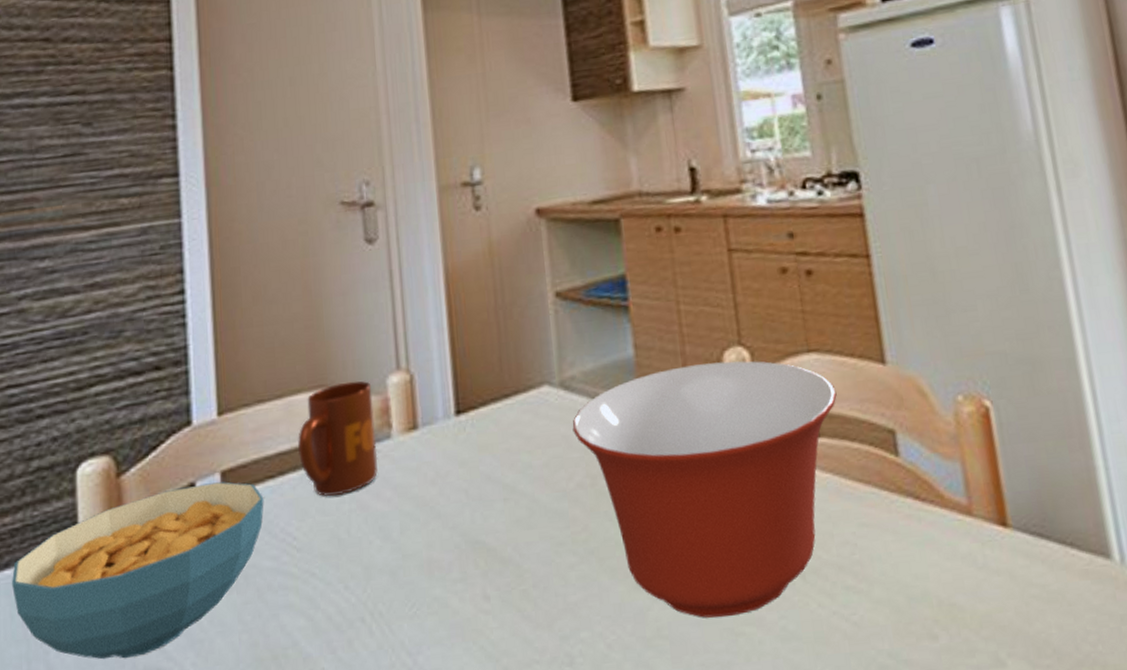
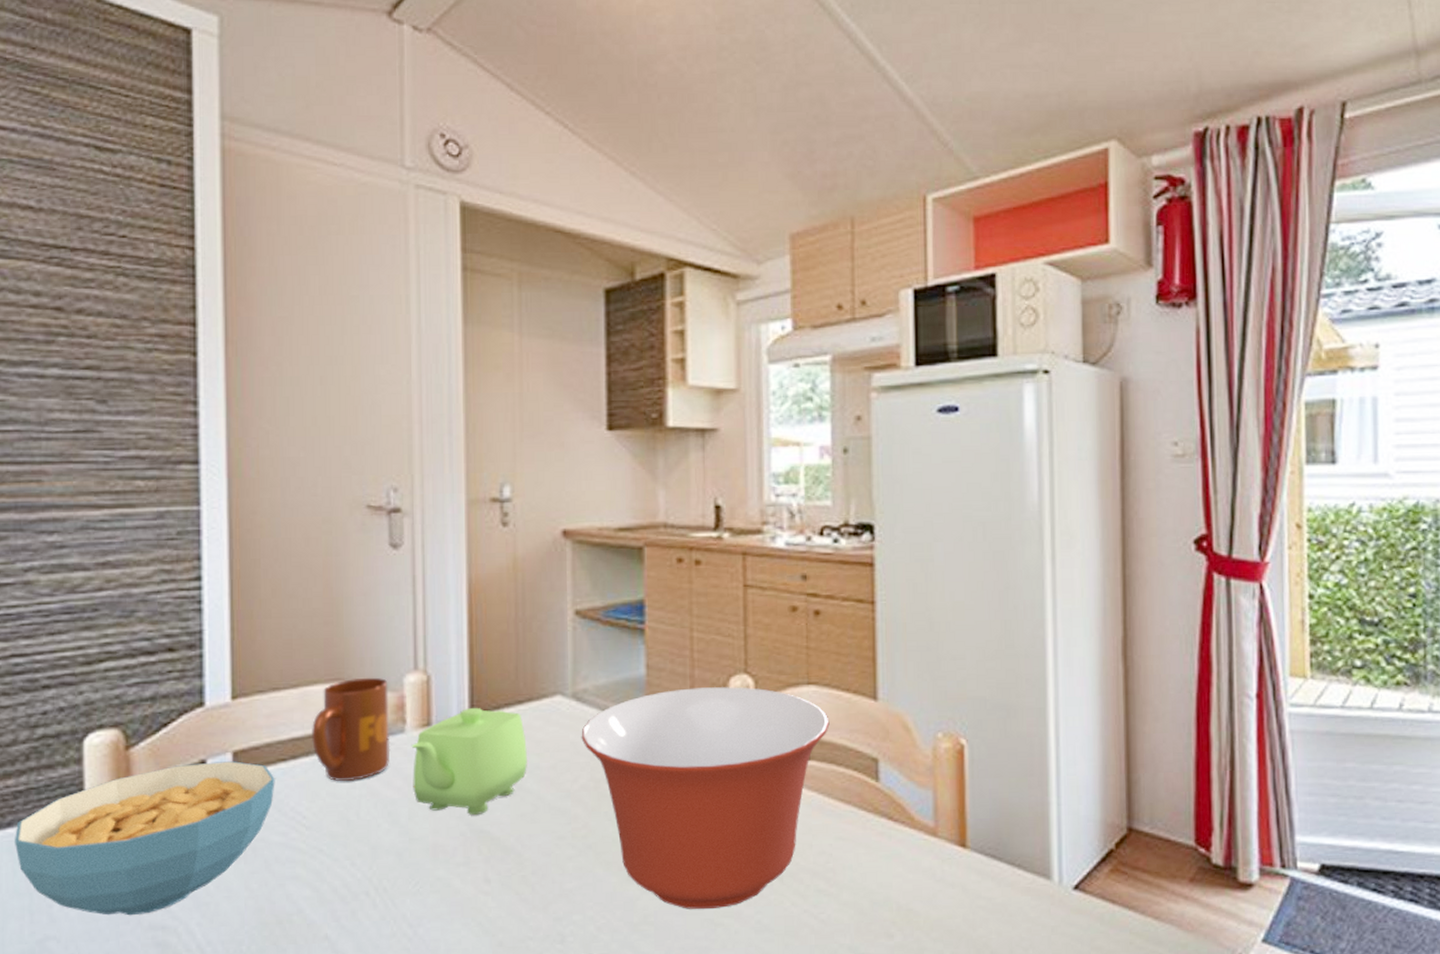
teapot: none [398,405,519,525] -> present [411,707,527,816]

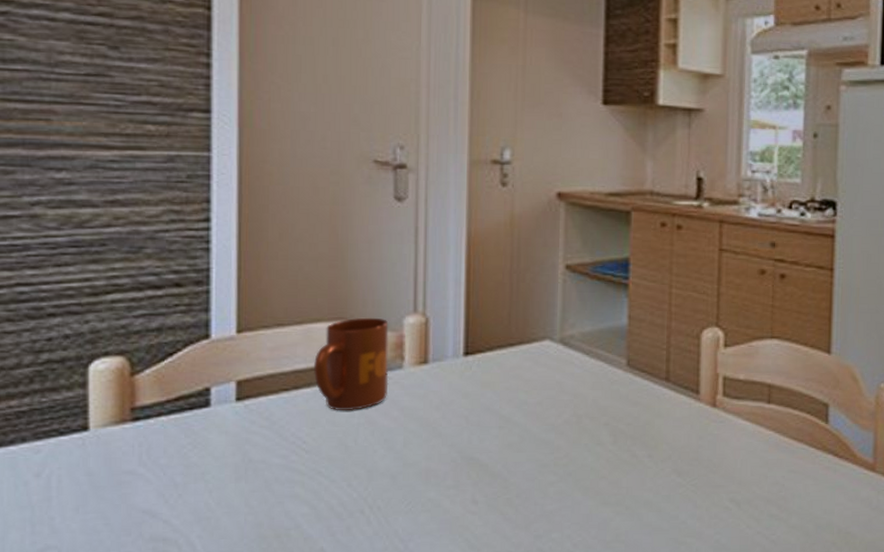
cereal bowl: present [15,761,275,916] -> none [17,390,277,529]
teapot: present [411,707,527,816] -> none [408,348,516,444]
mixing bowl: present [581,687,830,909] -> none [566,338,788,530]

